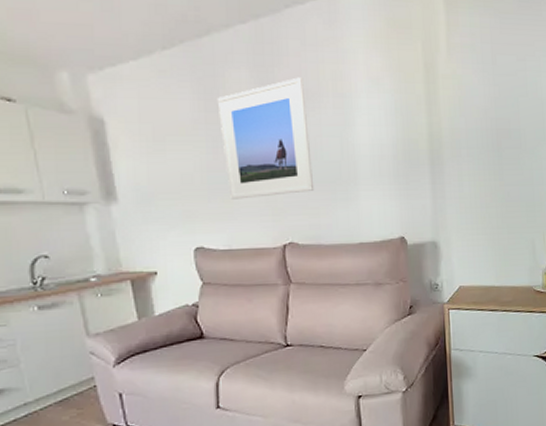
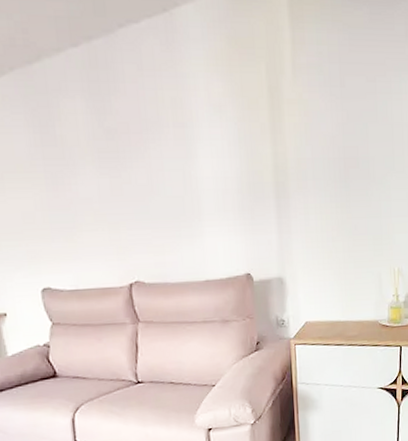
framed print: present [217,77,315,200] -> none [53,106,158,239]

